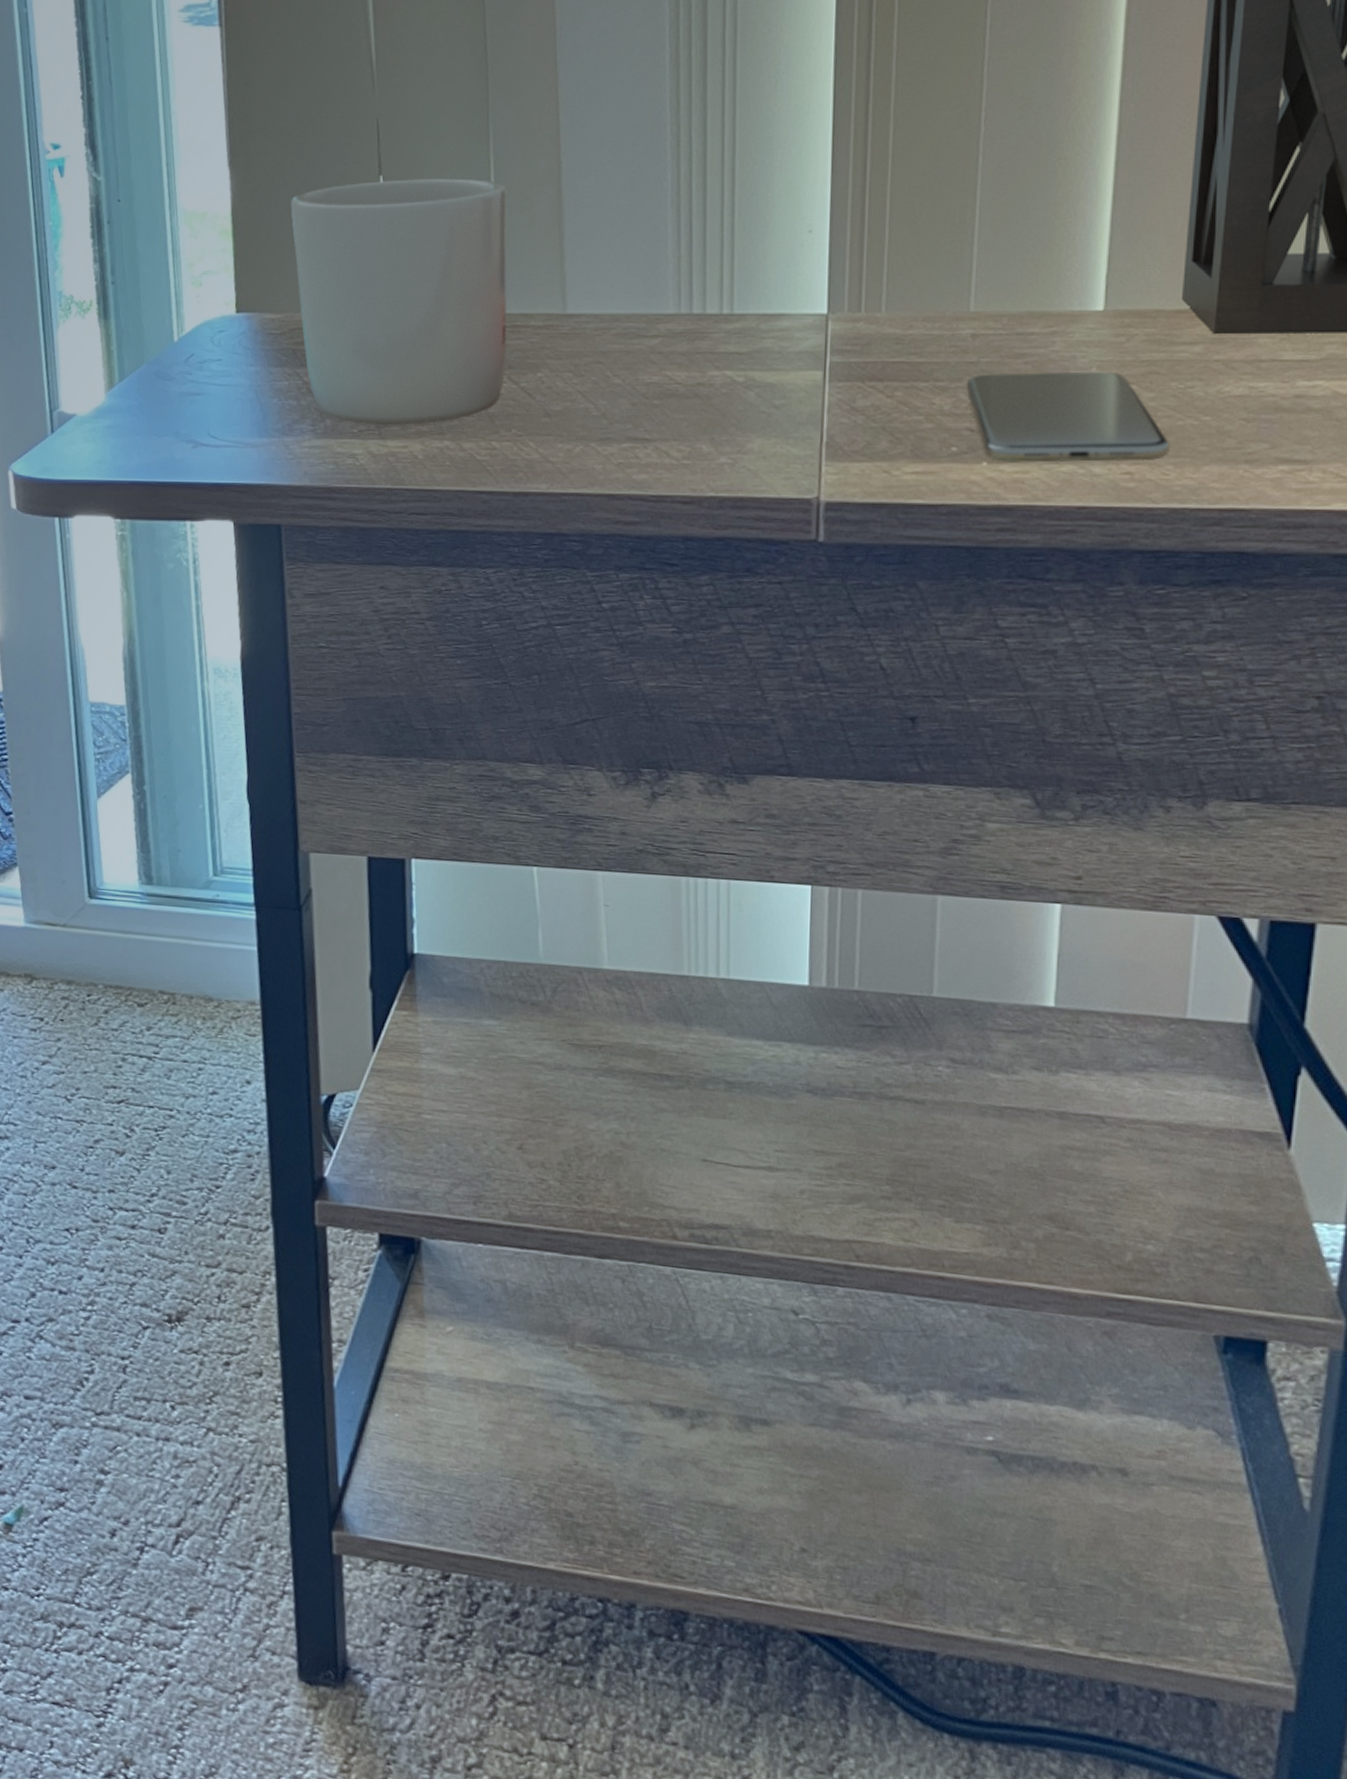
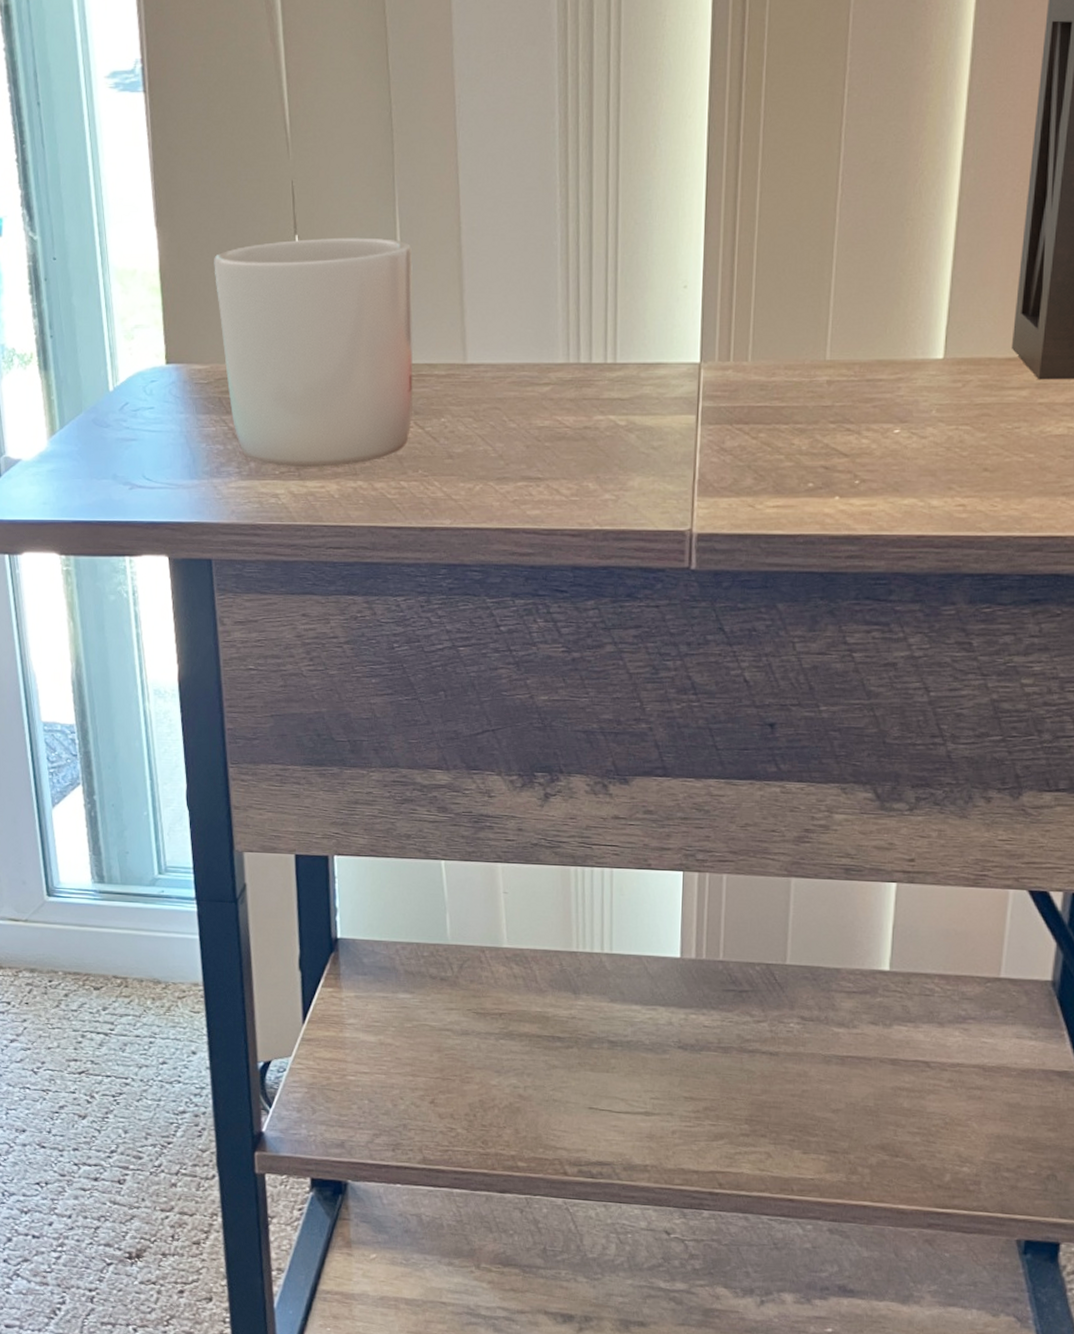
smartphone: present [966,371,1170,463] -> none [821,414,998,497]

